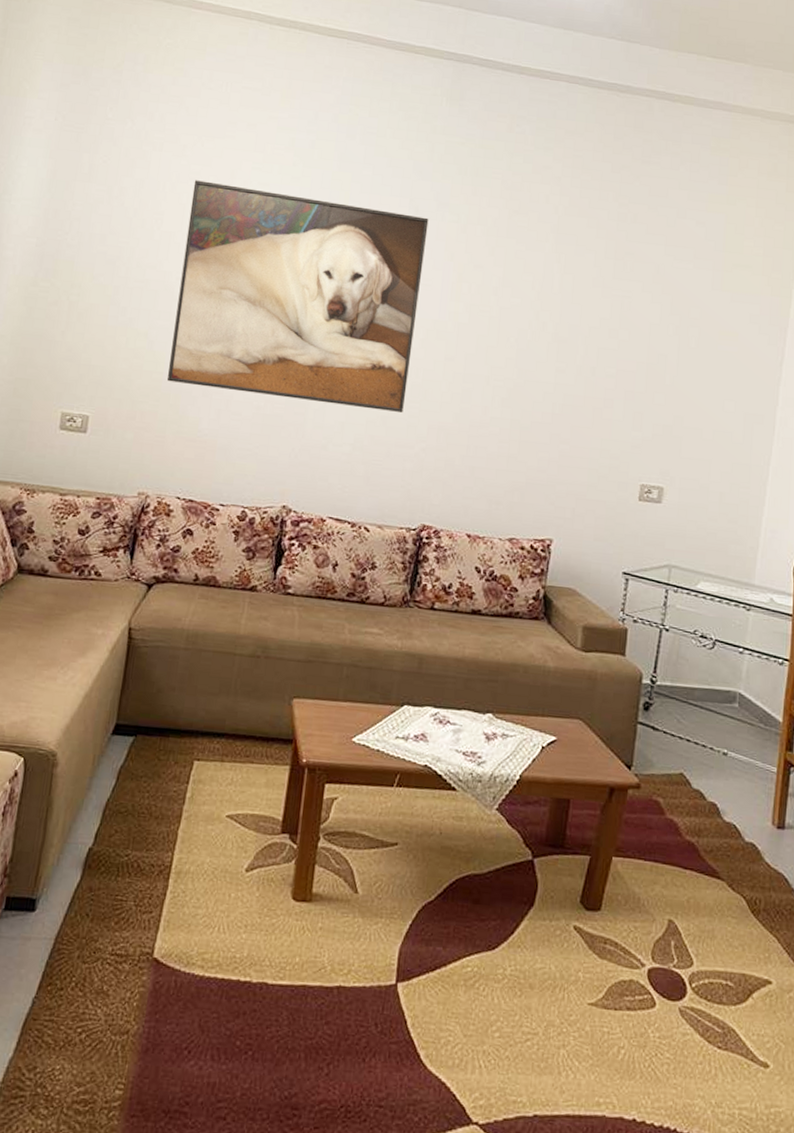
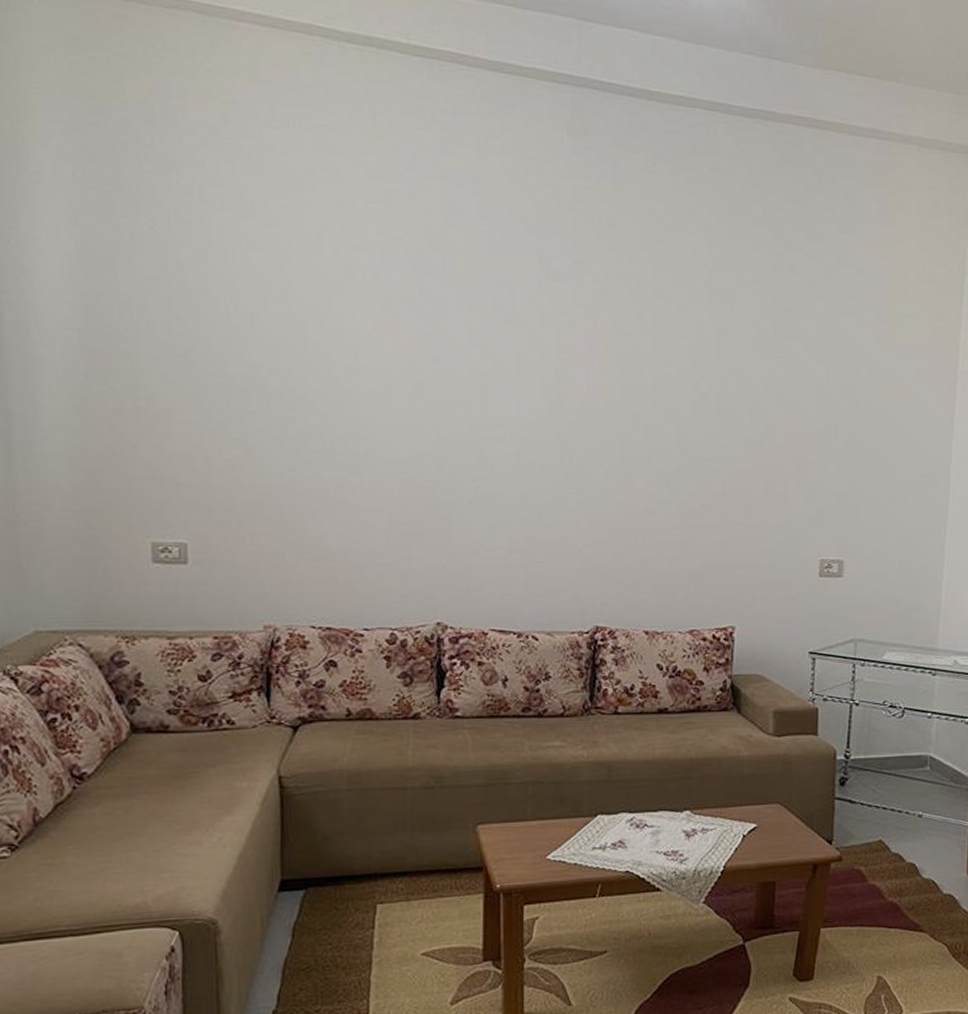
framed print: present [167,180,429,412] -> none [271,246,564,506]

